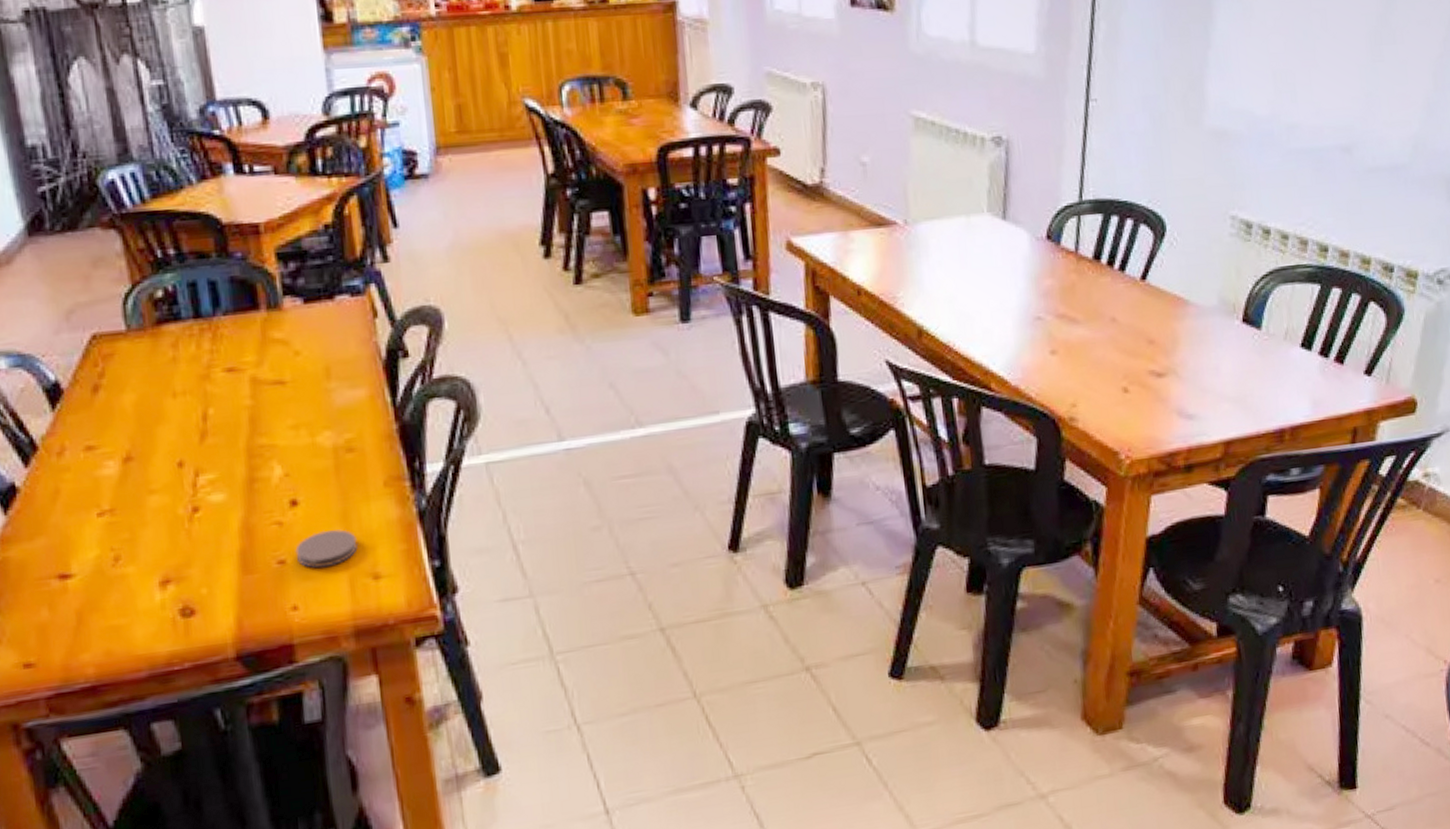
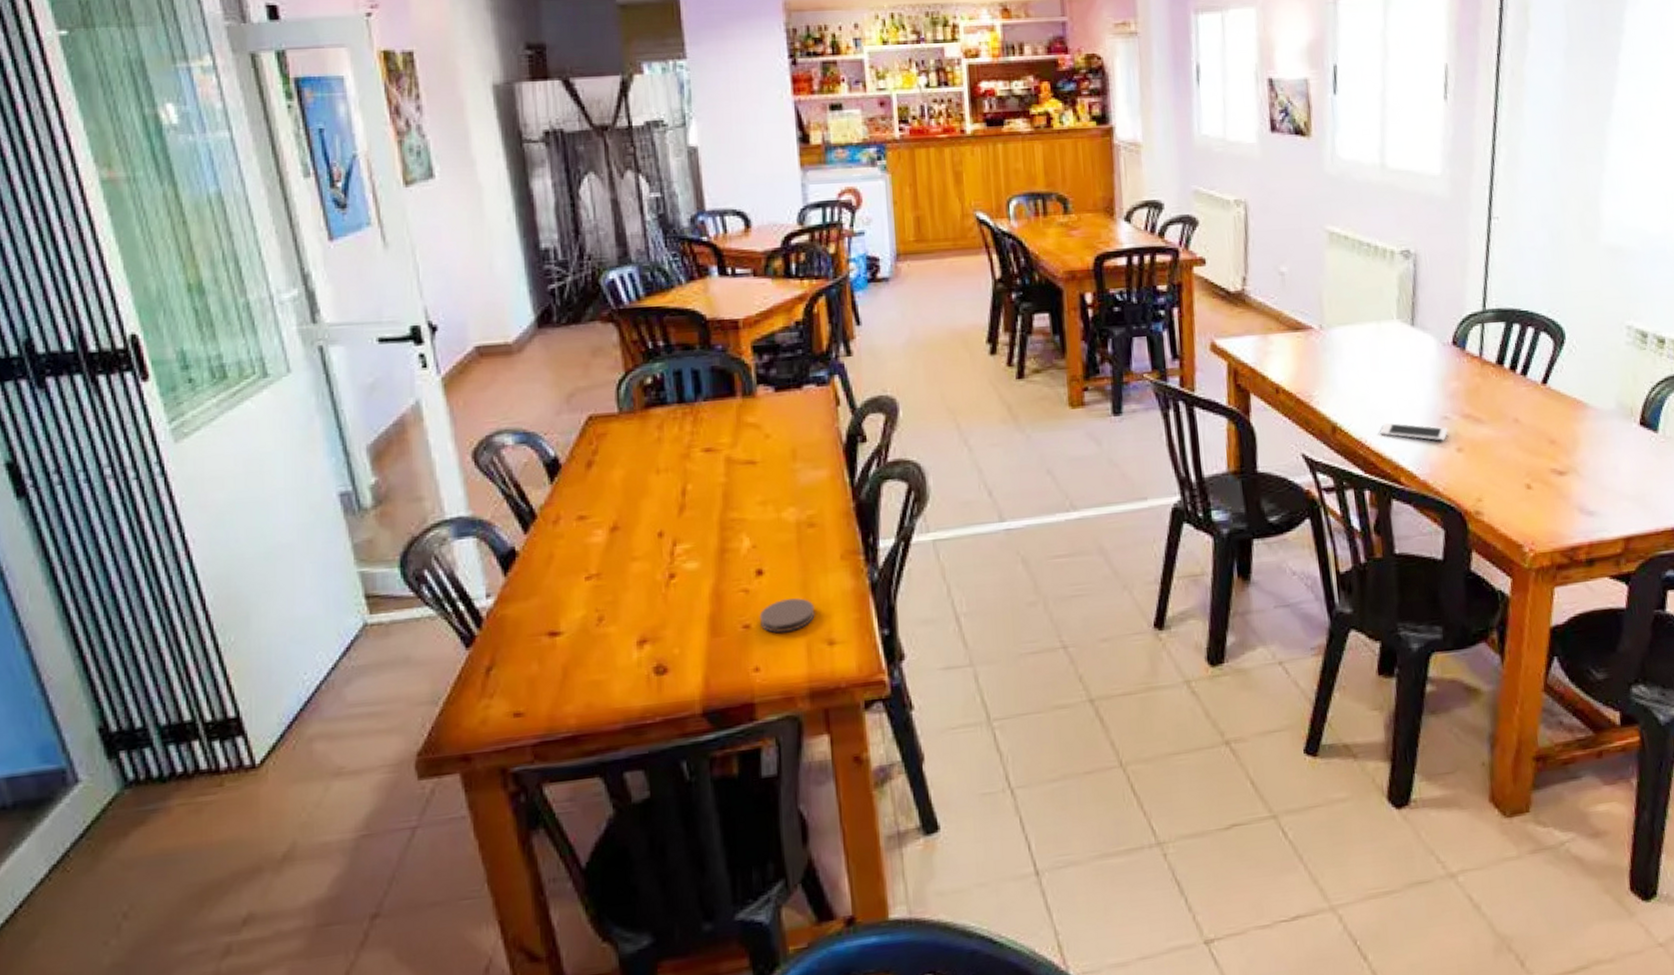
cell phone: none [969,324,1041,343] -> present [1380,422,1448,441]

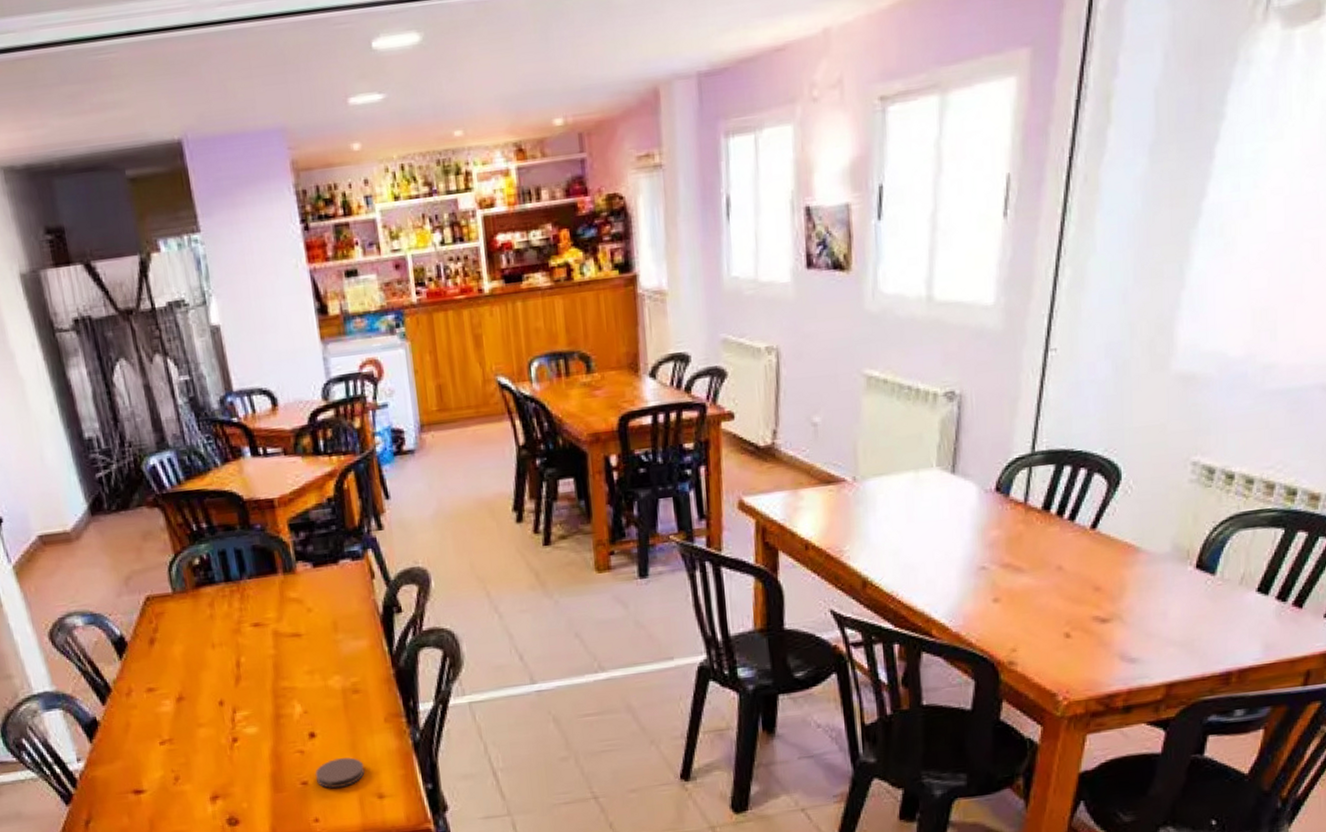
cell phone: present [1380,422,1448,441] -> none [913,575,985,592]

